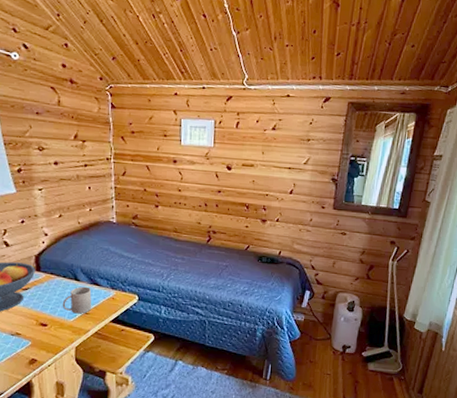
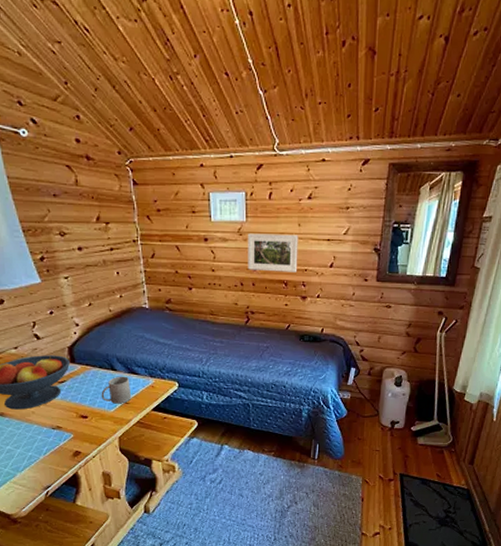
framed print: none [212,158,262,197] -> present [248,233,299,272]

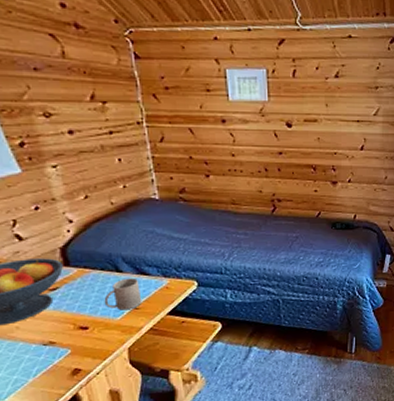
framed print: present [248,233,299,272] -> none [271,114,327,156]

